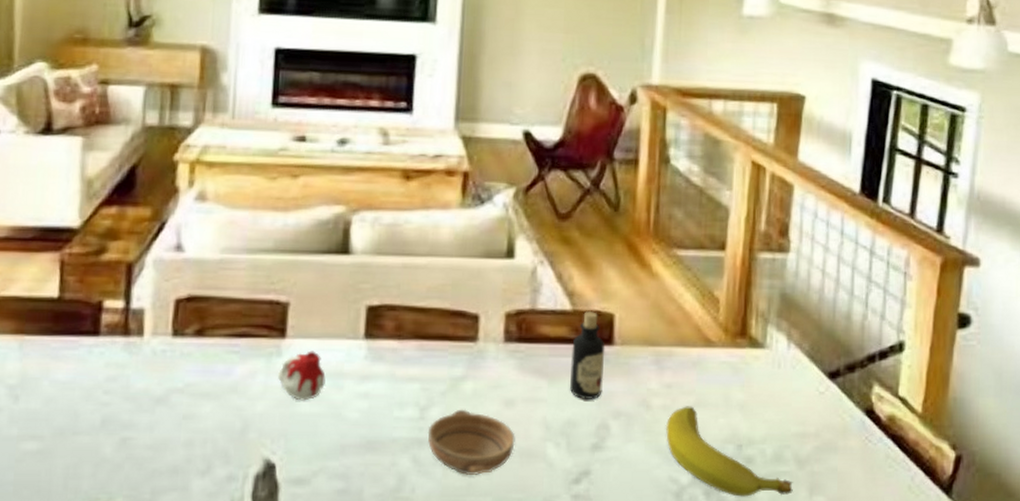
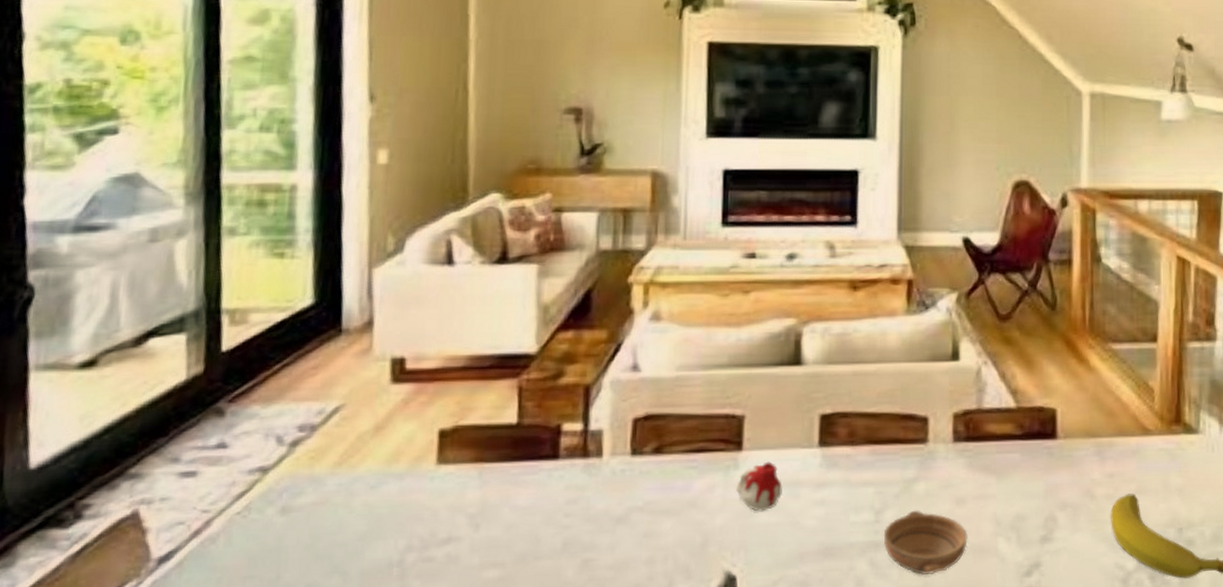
bottle: present [570,310,605,399] -> none [1018,406,1049,493]

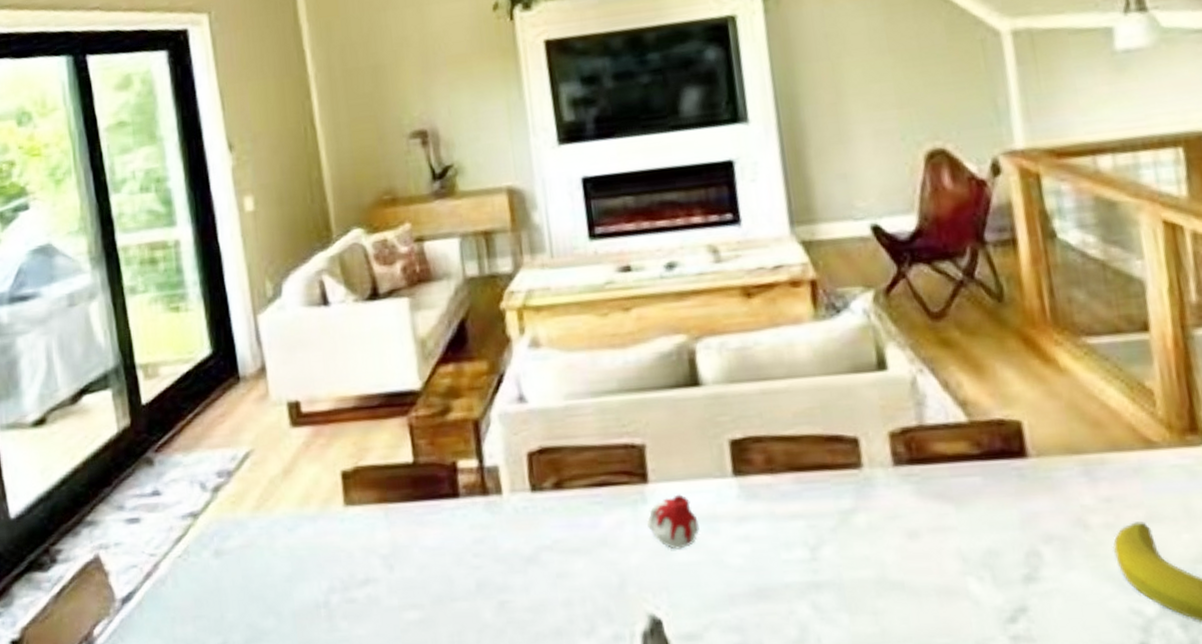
bowl: present [883,510,968,575] -> none [823,545,929,620]

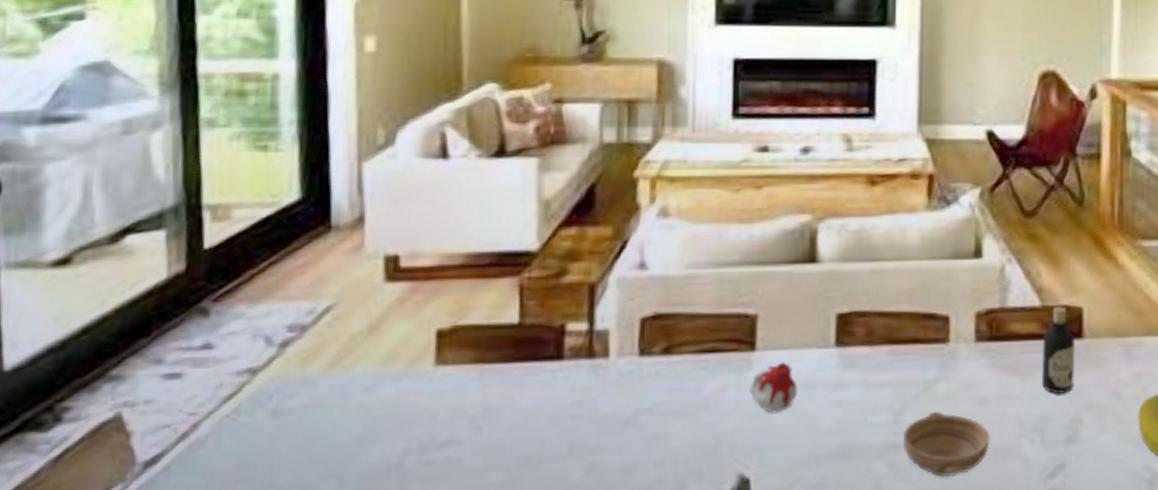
bowl: none [823,545,929,620] -> present [902,411,990,477]
bottle: none [976,420,1024,524] -> present [1042,305,1075,394]

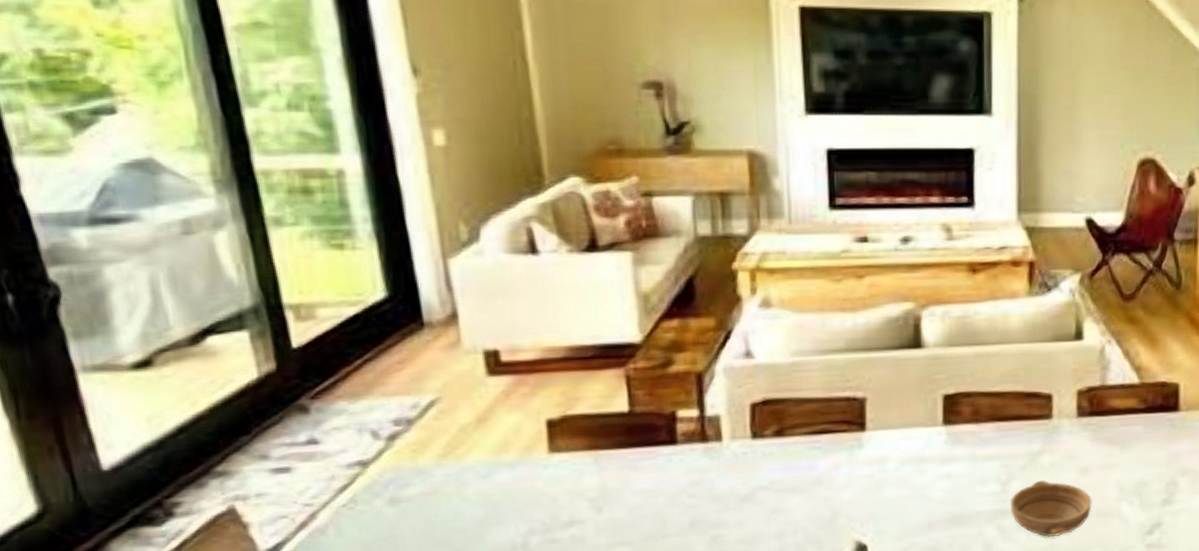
candle: present [748,362,797,413] -> none [860,440,908,487]
bottle: present [1042,305,1075,394] -> none [1141,382,1172,461]

